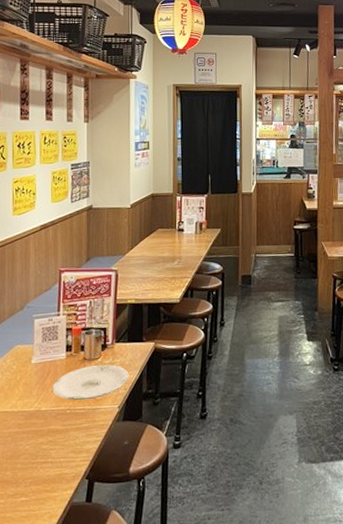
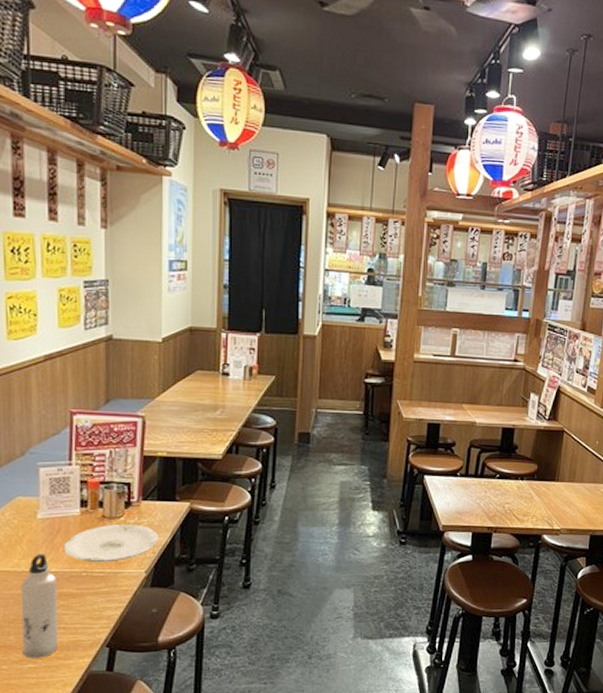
water bottle: none [17,394,46,492] -> present [20,553,59,659]

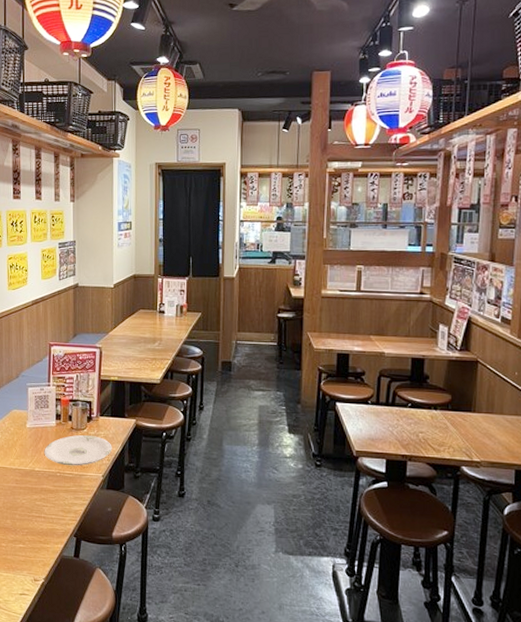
water bottle: present [20,553,59,659] -> none [15,455,40,540]

